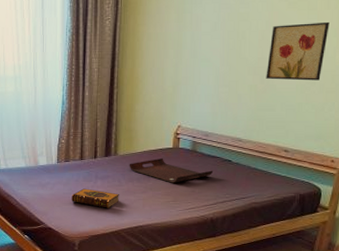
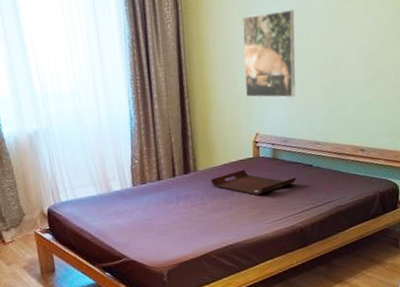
hardback book: present [71,188,119,208] -> none [153,211,205,231]
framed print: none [172,10,231,94] -> present [242,9,296,98]
wall art: present [266,21,330,81] -> none [334,17,386,79]

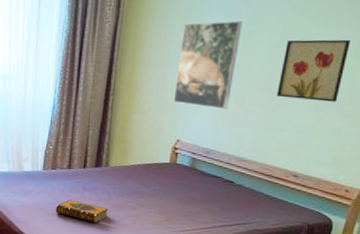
hardback book: none [153,211,205,231] -> present [55,199,108,223]
serving tray: present [210,169,297,195] -> none [120,173,213,202]
wall art: none [334,17,386,79] -> present [276,39,351,102]

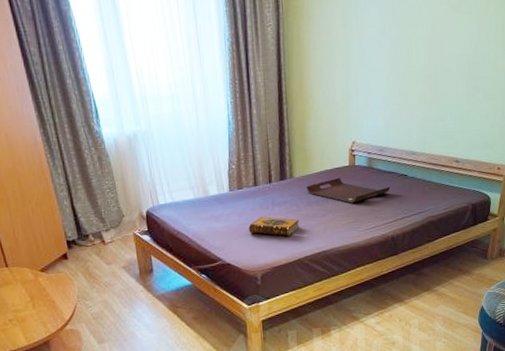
serving tray: none [120,173,213,202] -> present [306,177,391,203]
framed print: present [173,20,243,109] -> none [343,14,397,106]
wall art: present [276,39,351,102] -> none [434,26,489,88]

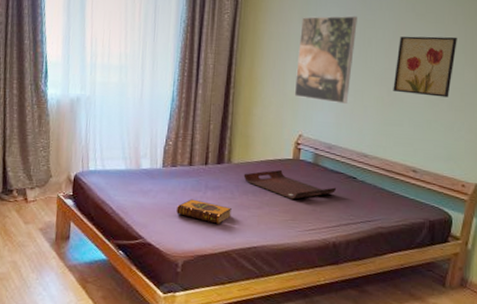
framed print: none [343,14,397,106] -> present [294,16,357,104]
wall art: none [434,26,489,88] -> present [393,36,457,98]

